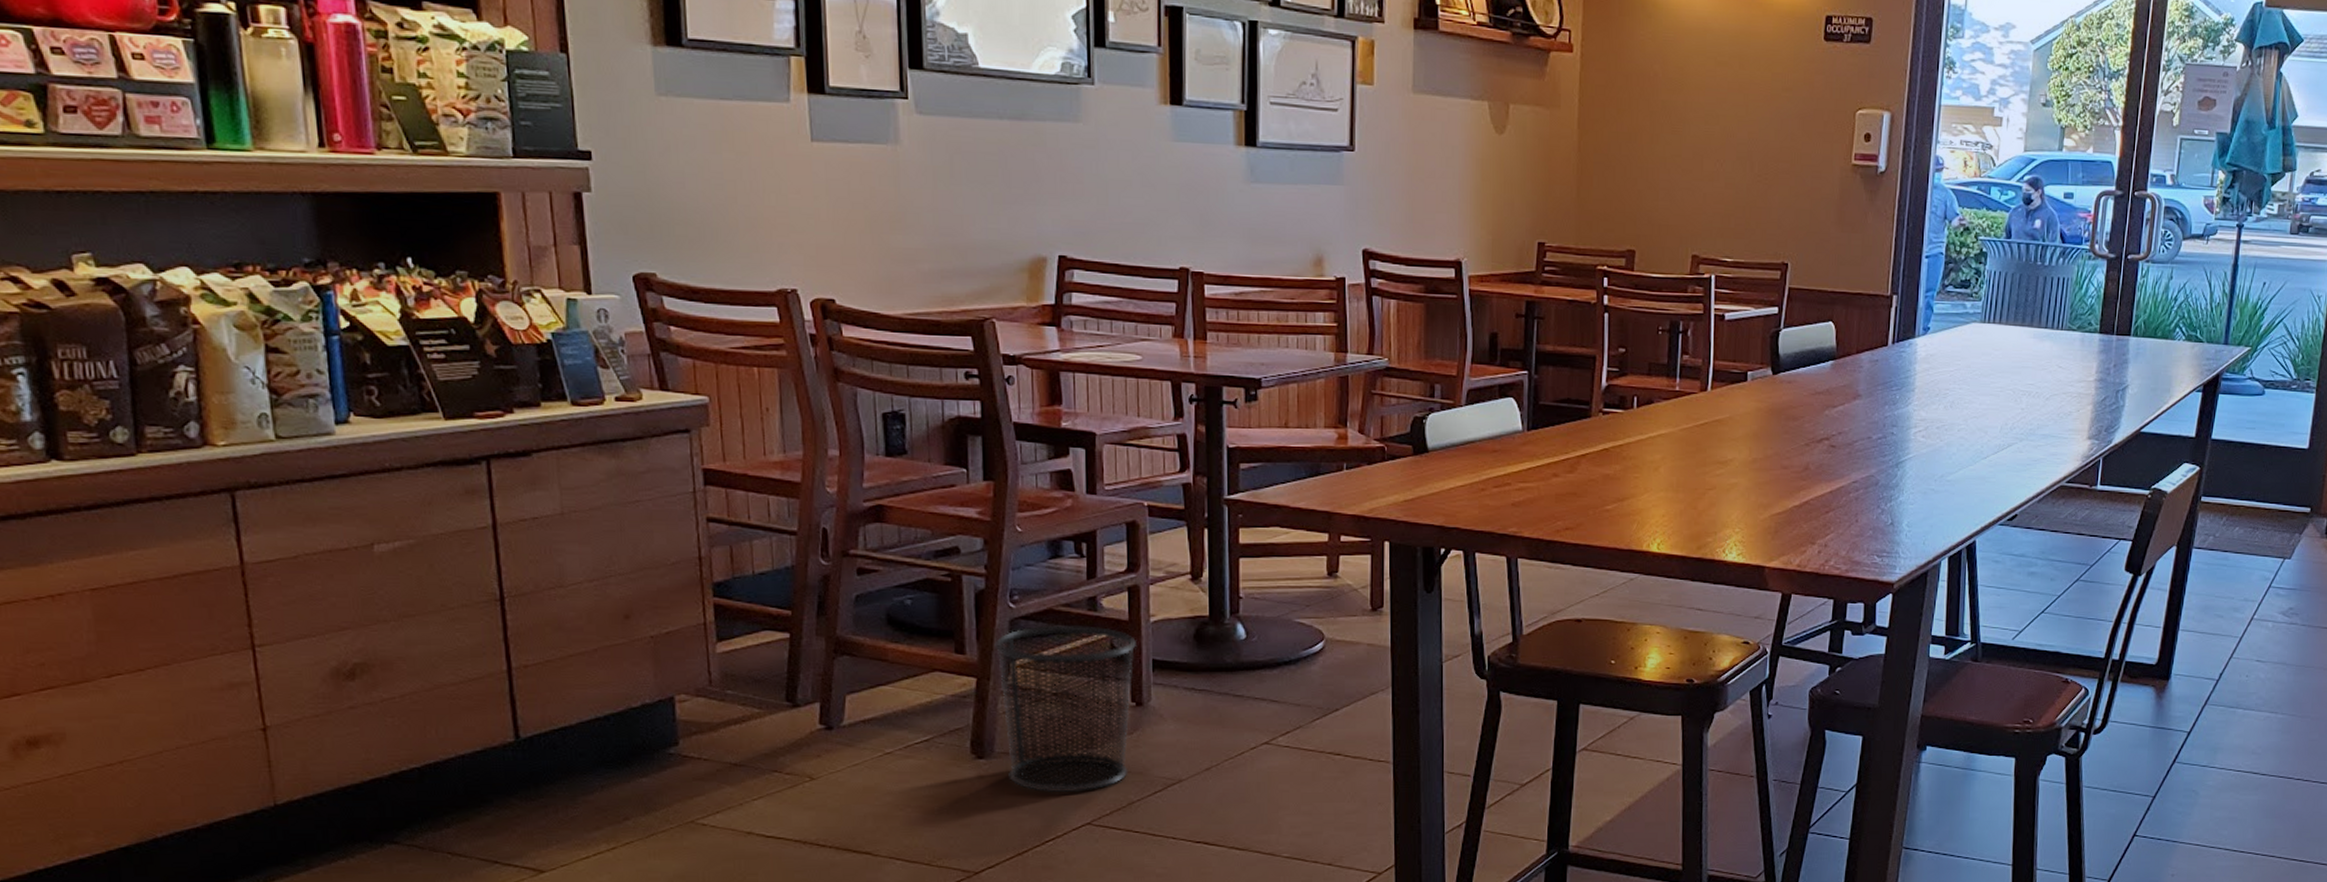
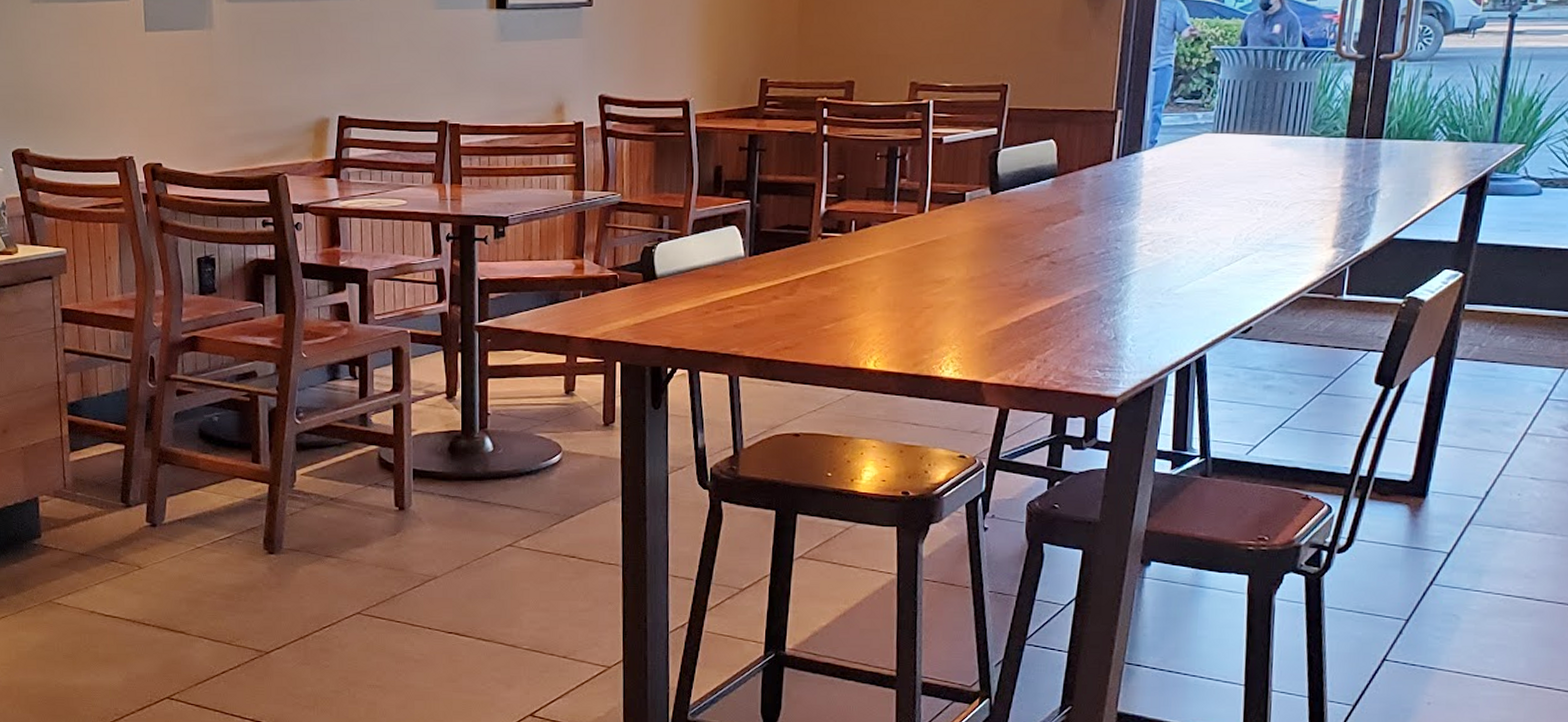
waste bin: present [994,625,1136,793] -> none [283,438,400,585]

